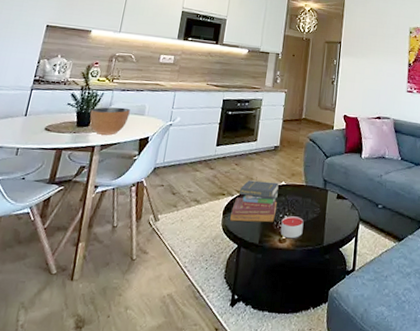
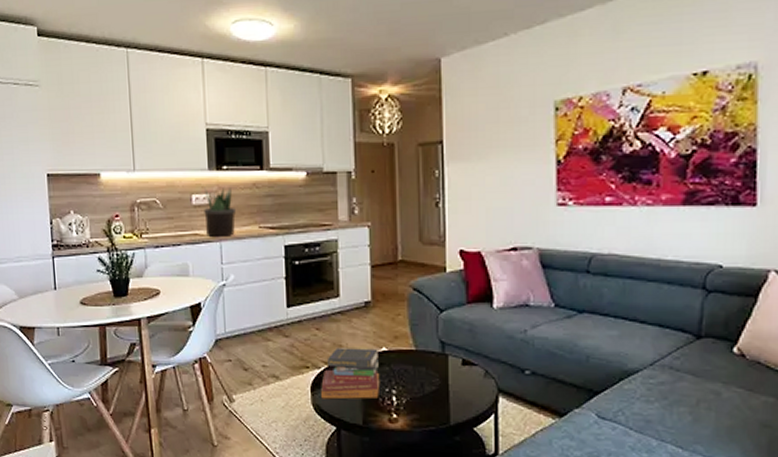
bowl: present [89,107,130,135] -> none [124,269,171,305]
planter: none [166,51,192,89] -> present [204,187,236,238]
candle: present [280,216,304,239] -> none [389,390,420,418]

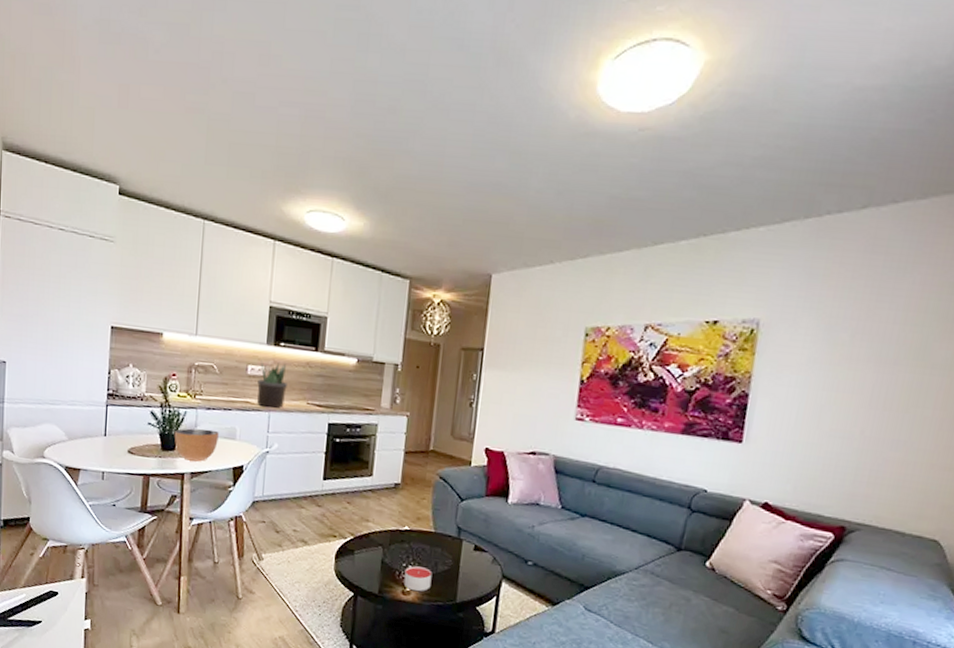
bowl: none [124,269,171,305] -> present [174,428,219,462]
books: present [321,348,380,400] -> none [344,521,401,571]
candle: none [389,390,420,418] -> present [403,566,433,592]

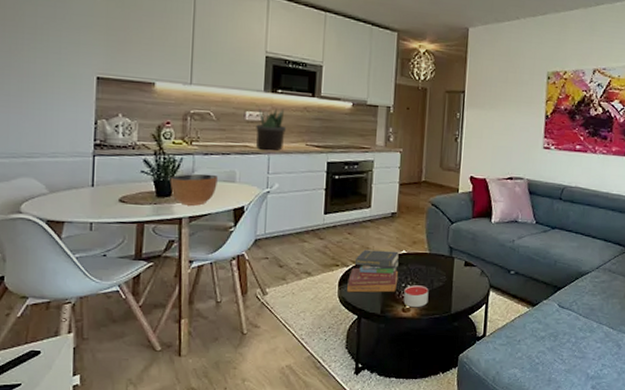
books: none [344,521,401,571] -> present [347,249,399,293]

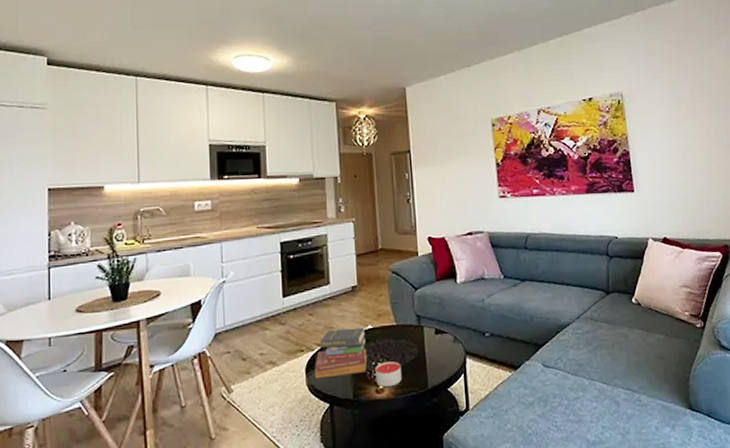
bowl: present [170,173,218,206] -> none [125,271,172,307]
planter: present [256,107,286,151] -> none [206,194,235,239]

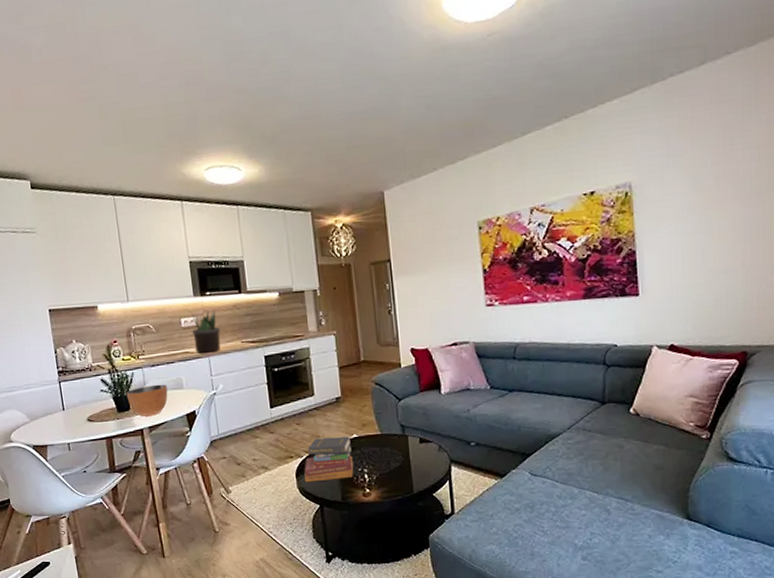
bowl: none [125,271,172,307] -> present [126,384,168,417]
planter: none [206,194,235,239] -> present [191,310,221,354]
candle: present [375,361,402,388] -> none [361,468,388,492]

